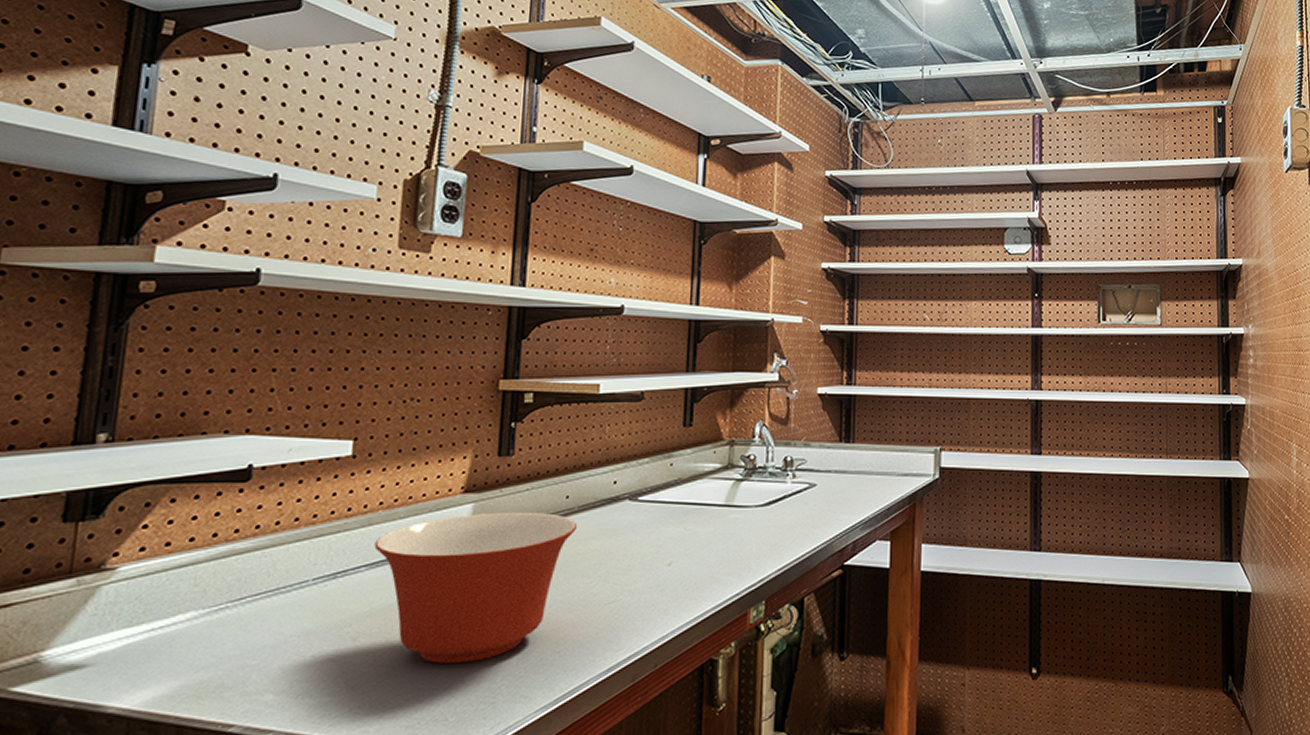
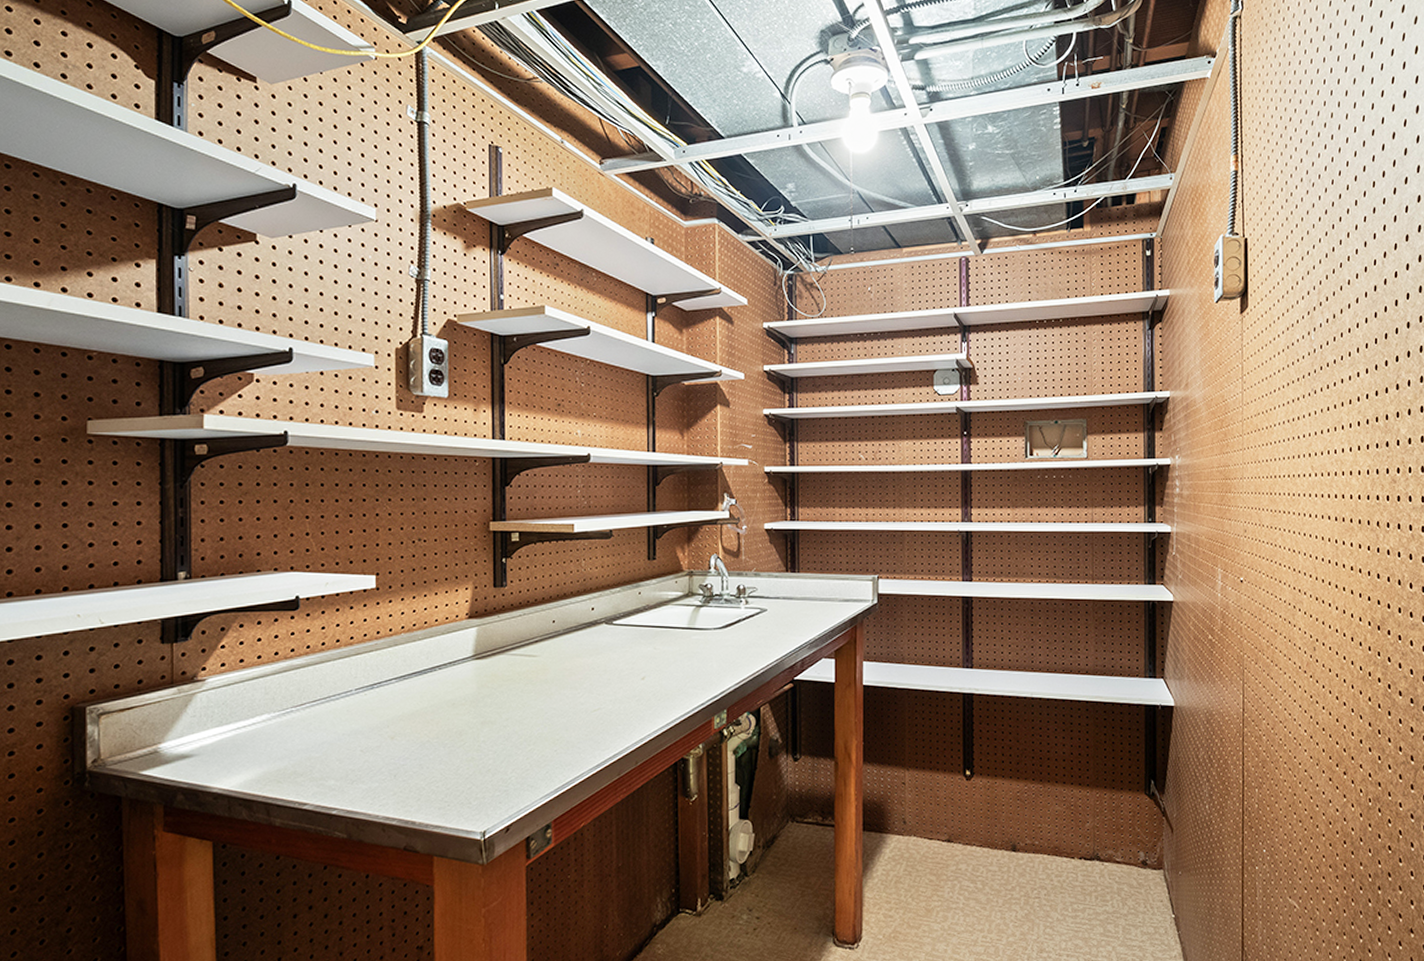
mixing bowl: present [374,512,578,665] -> none [401,634,564,759]

